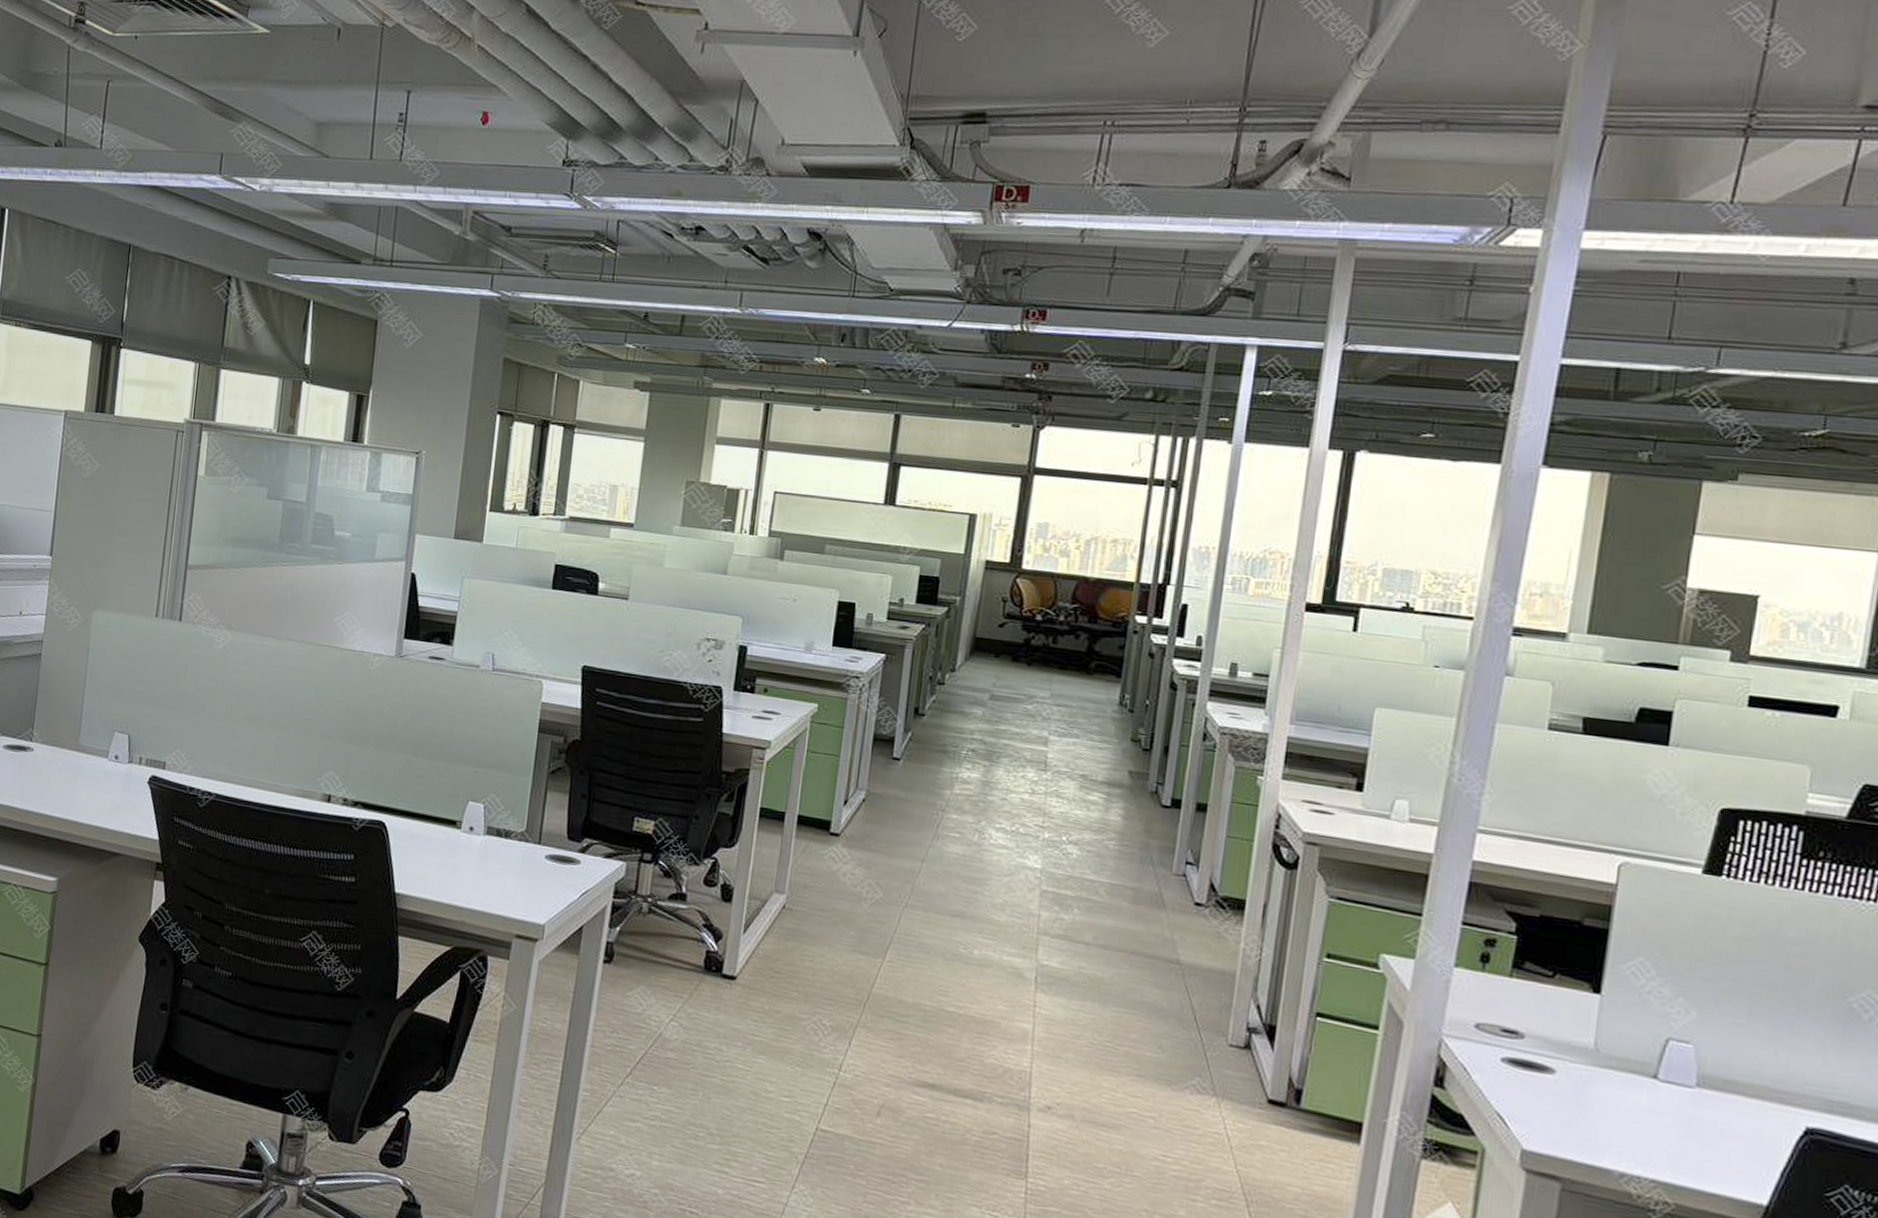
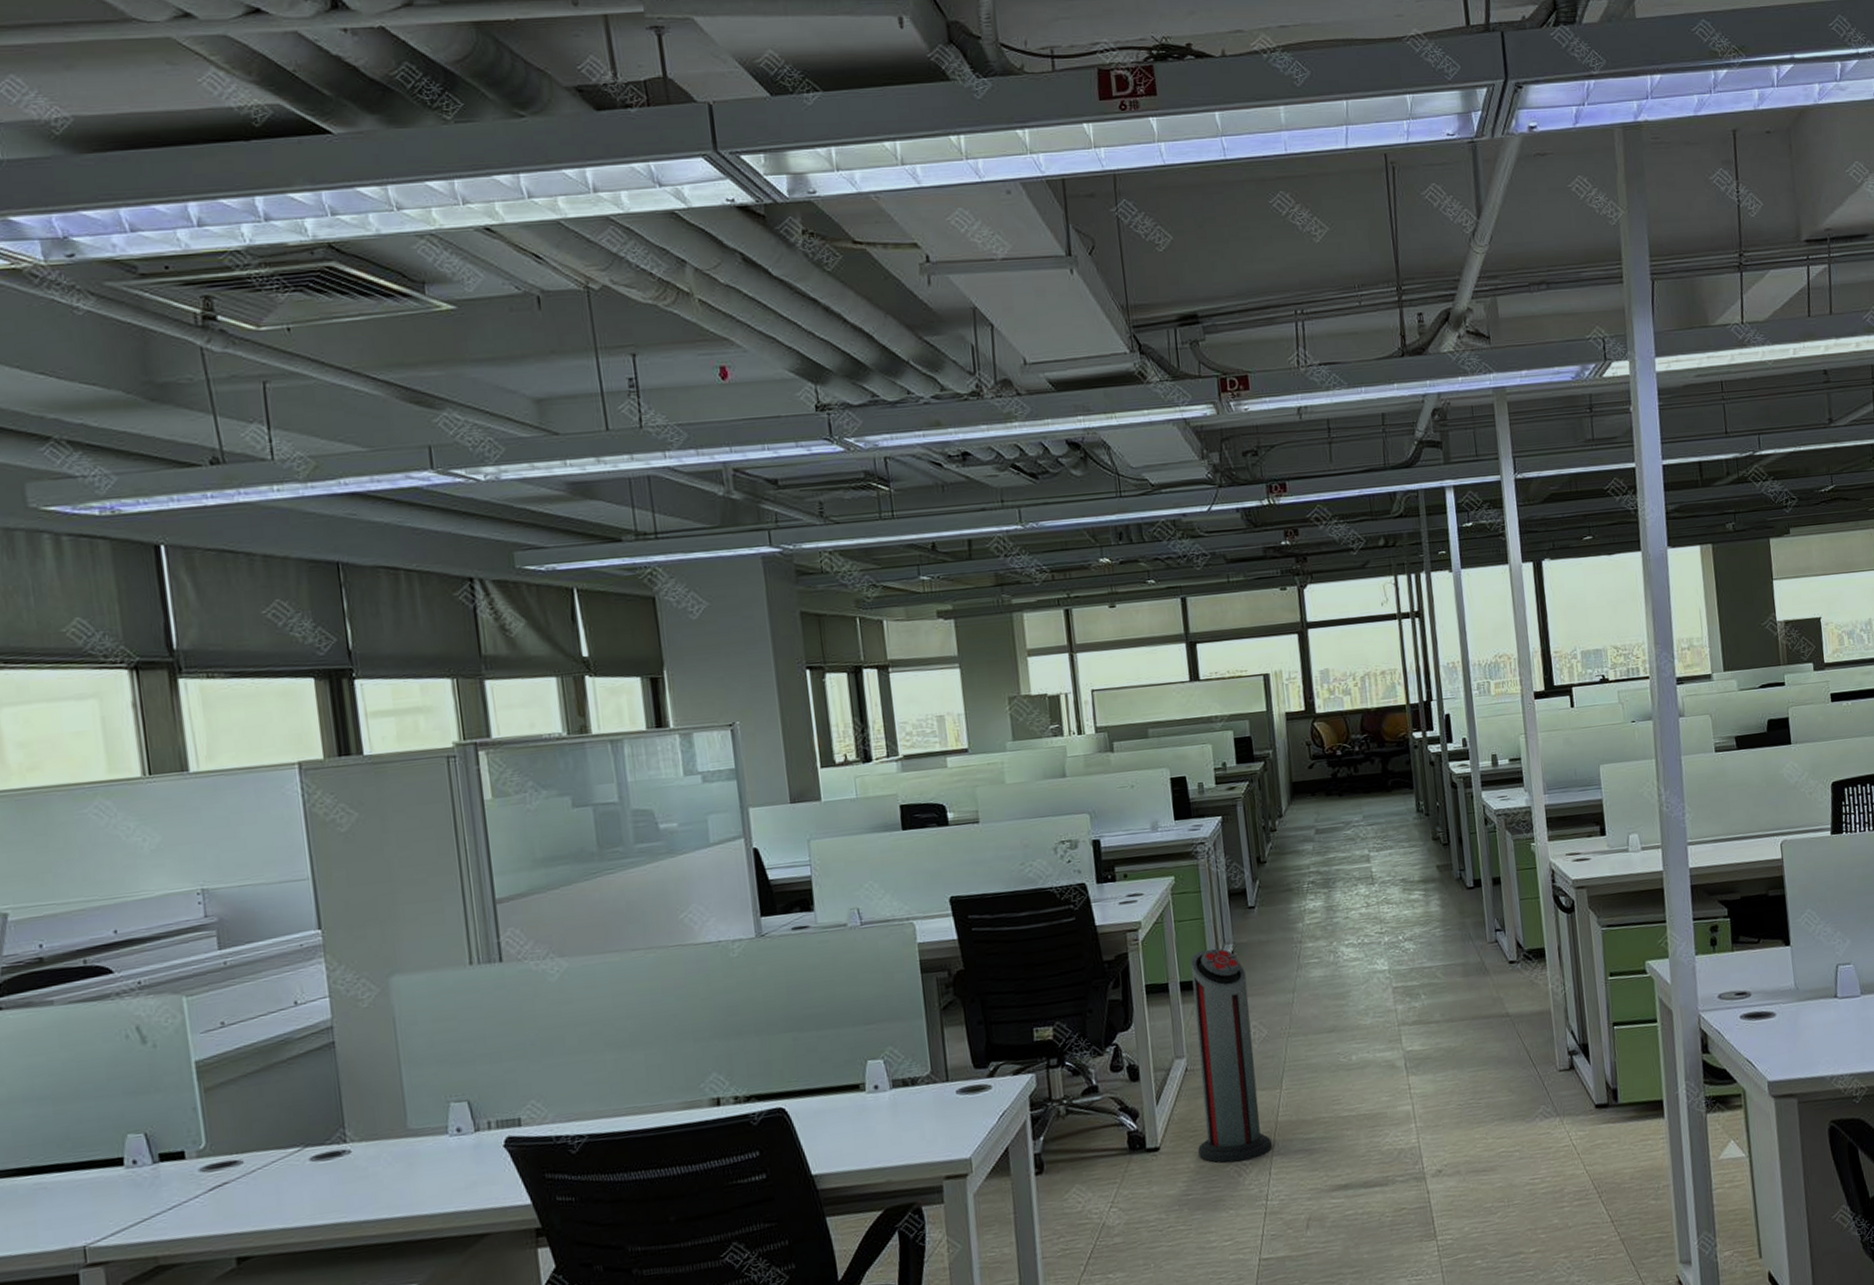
air purifier: none [776,788,873,1023] -> present [1190,948,1272,1163]

